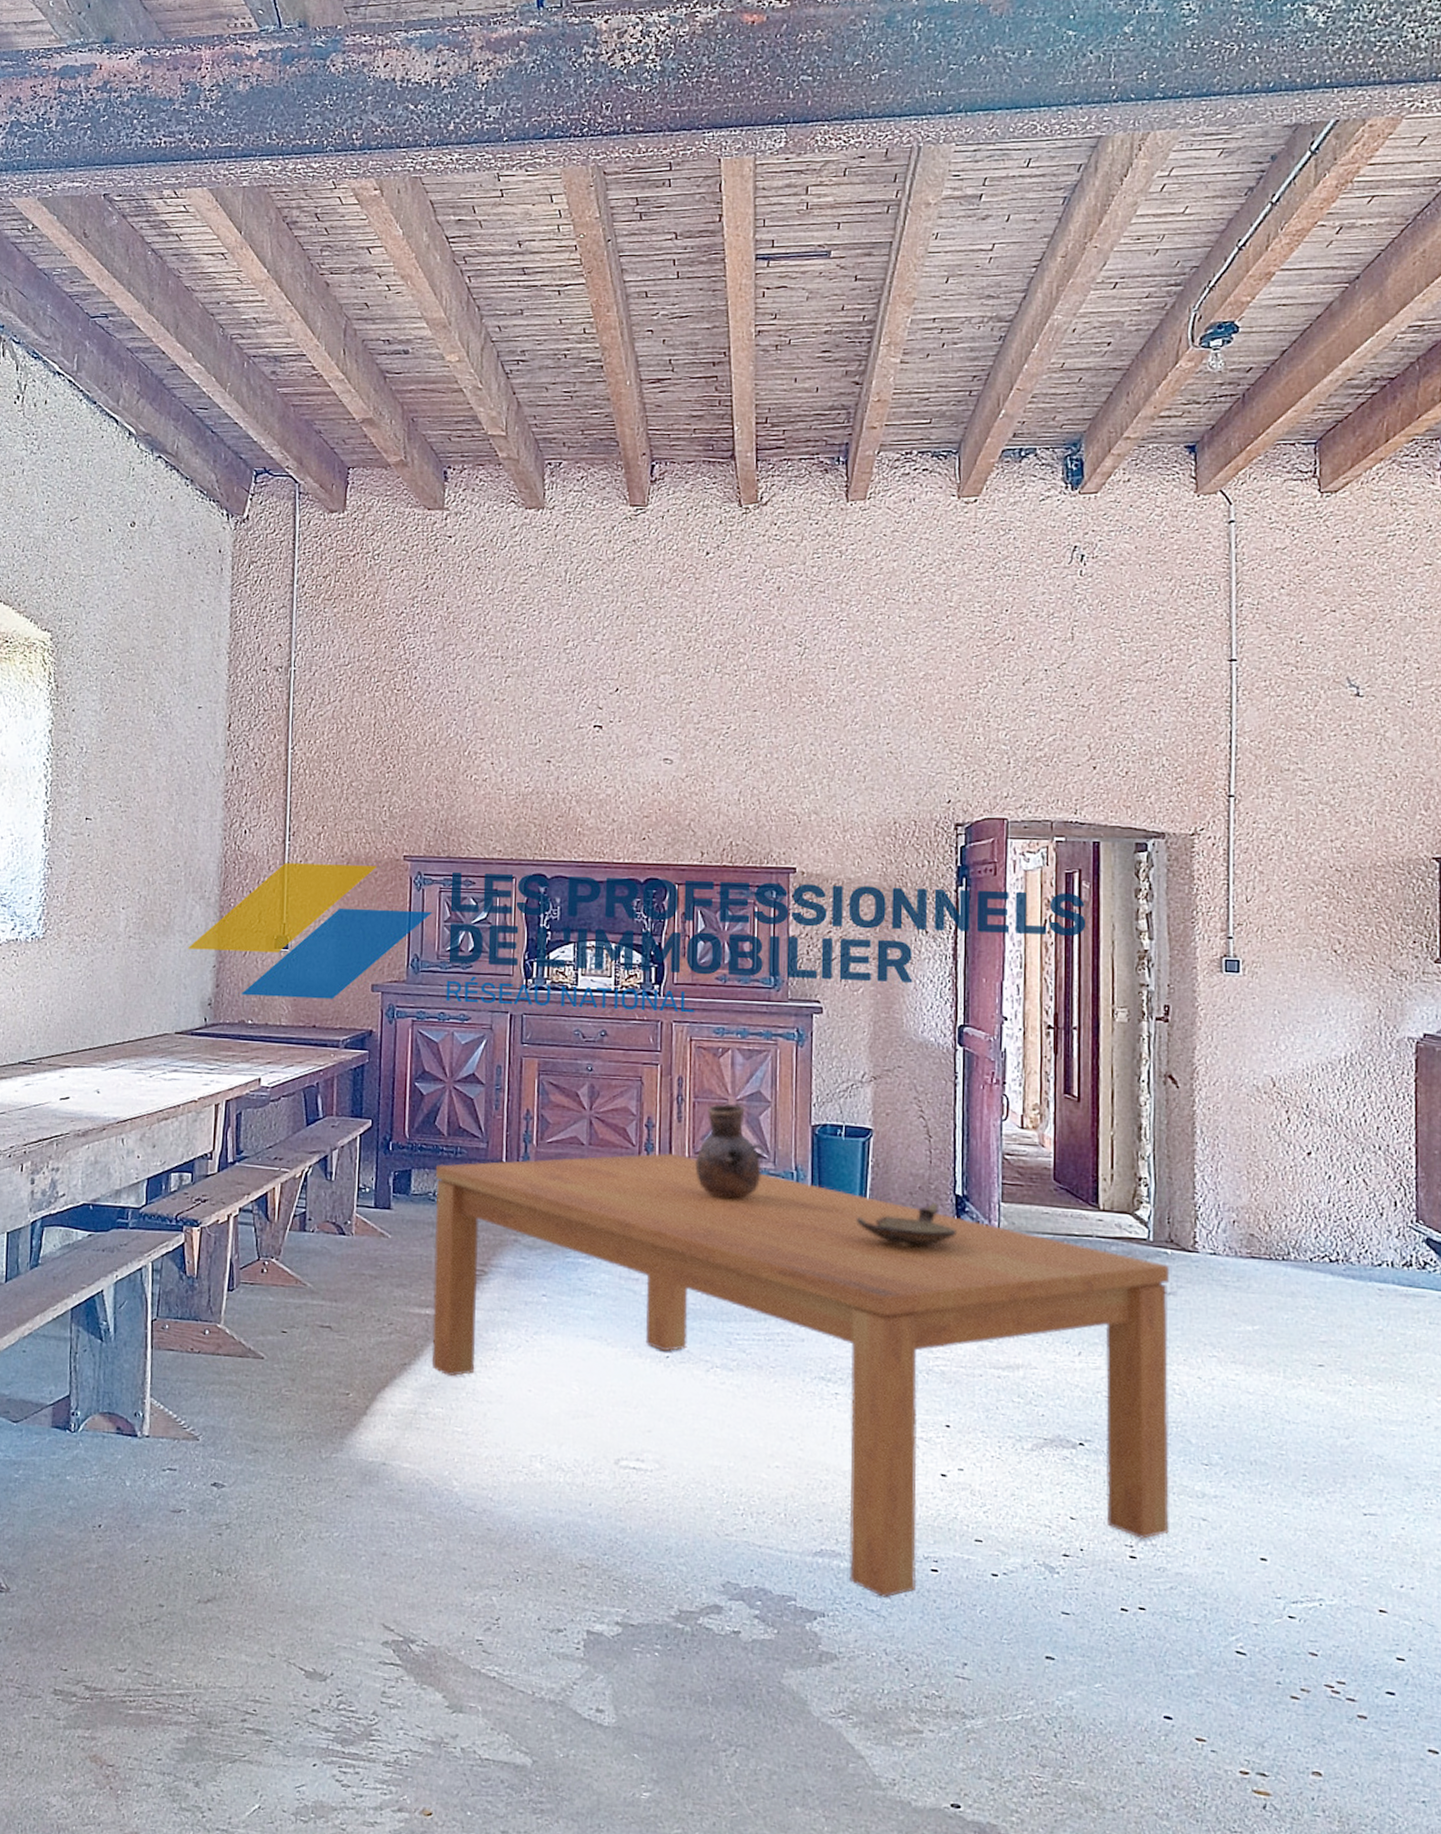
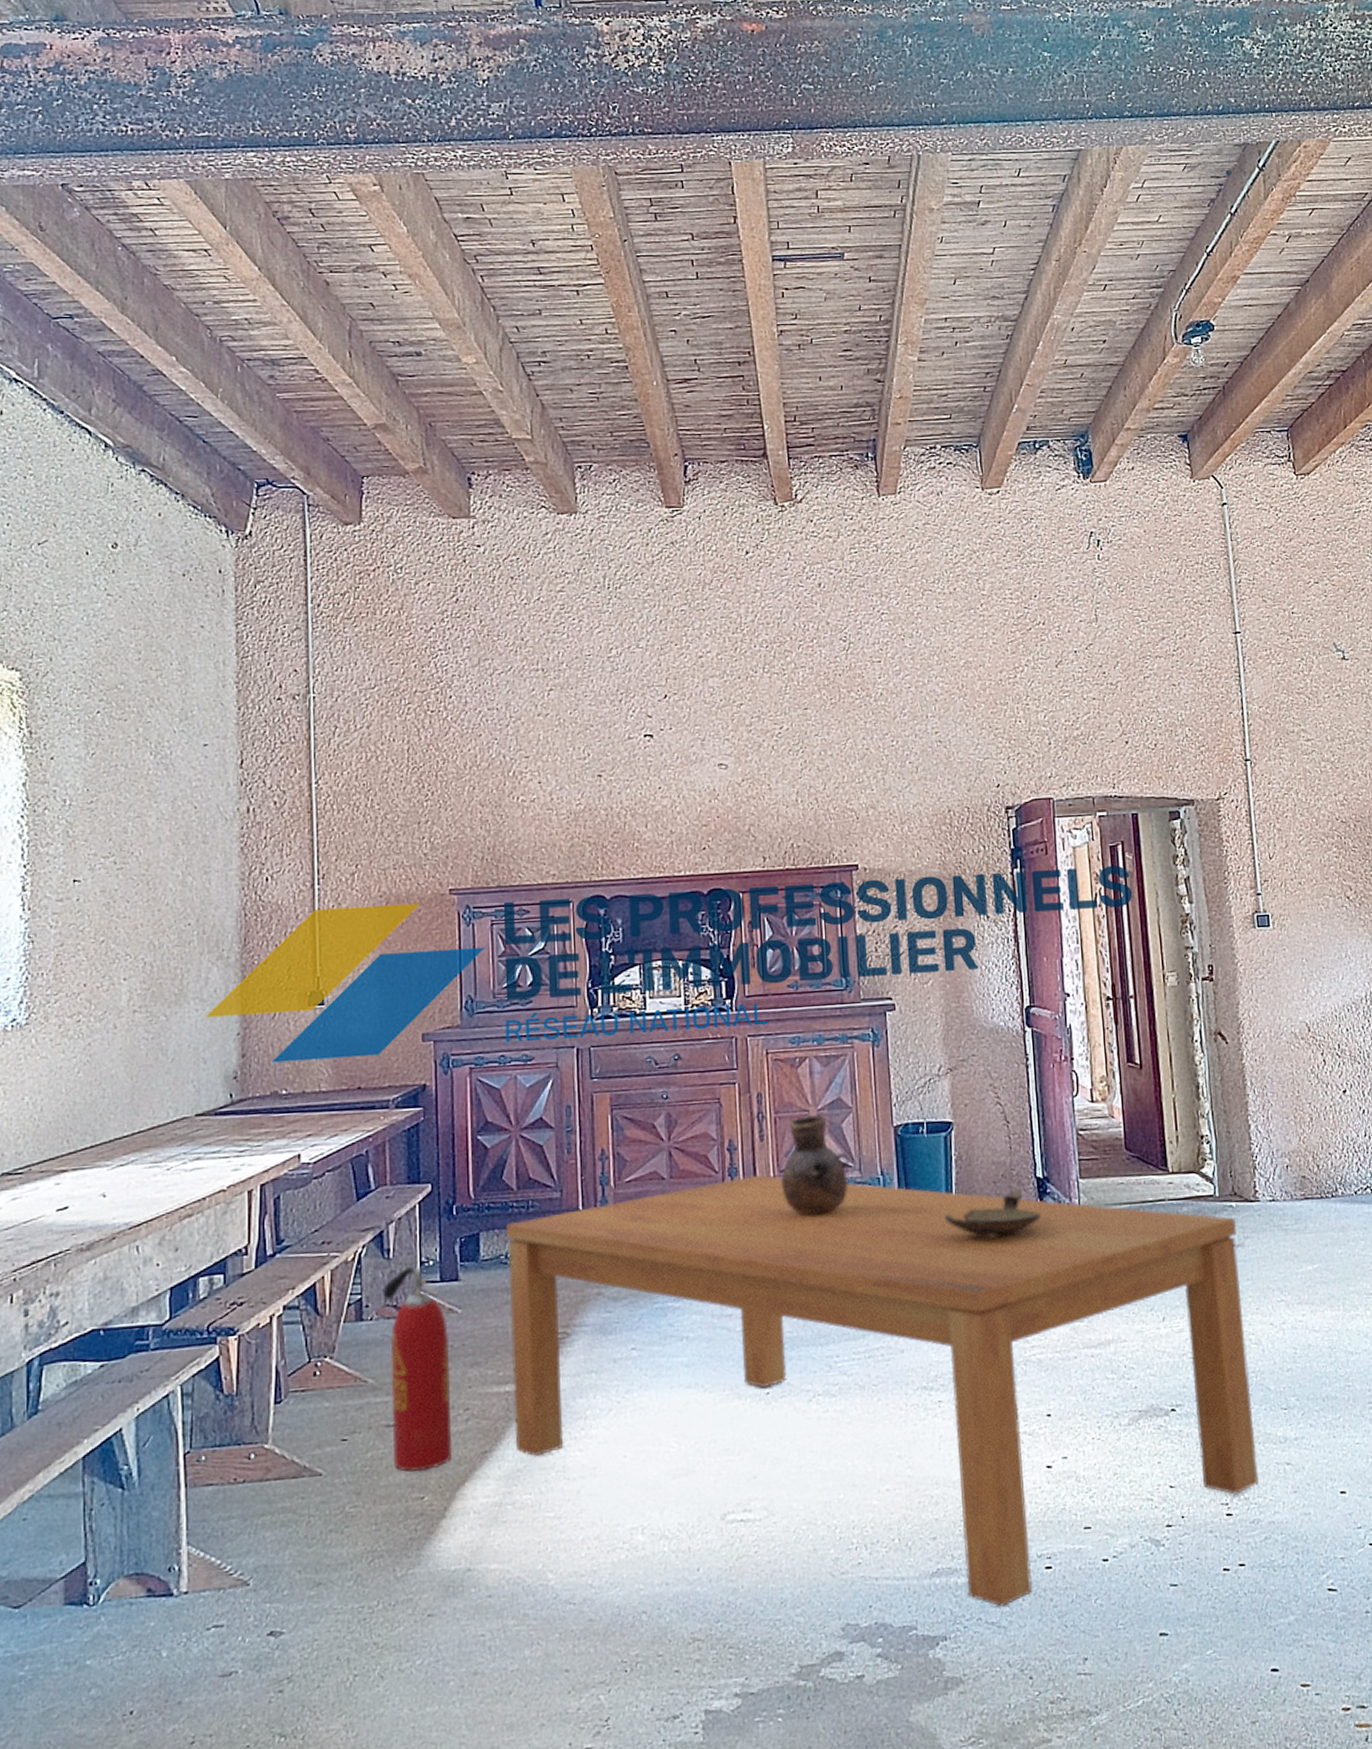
fire extinguisher: none [323,1190,380,1371] -> present [381,1266,453,1472]

